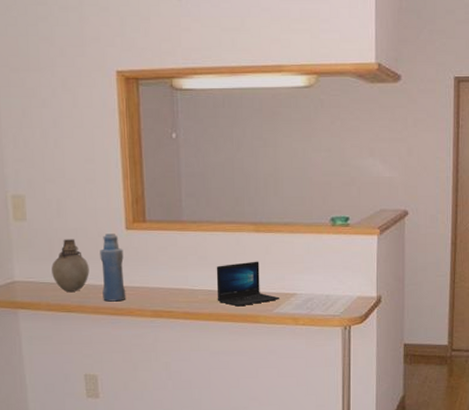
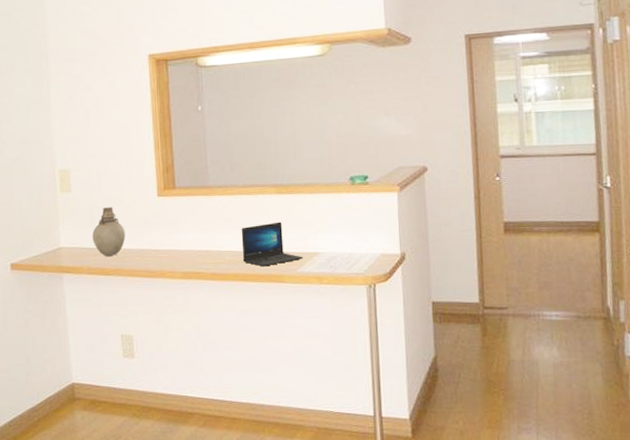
bottle: present [100,234,126,302] -> none [135,200,159,265]

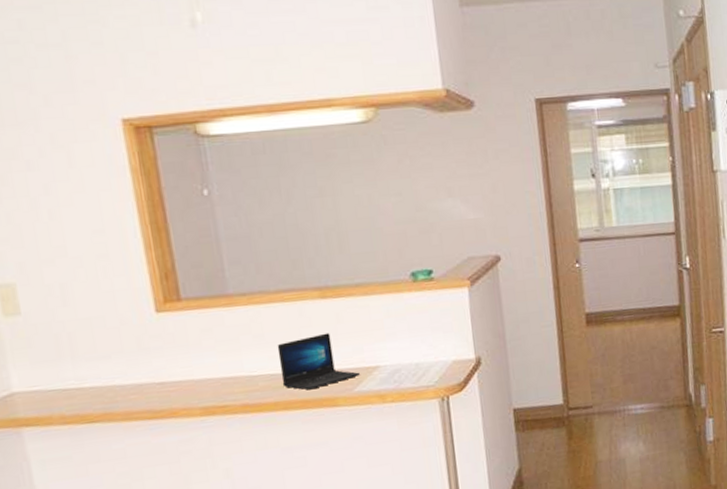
vase: present [92,207,126,256] -> none [62,331,114,398]

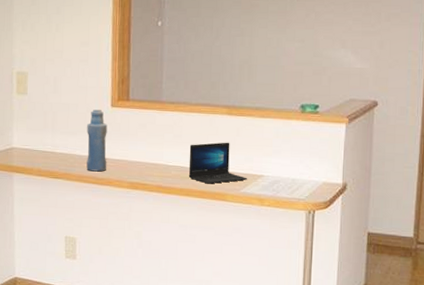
bottle: none [124,319,166,404] -> present [86,110,108,172]

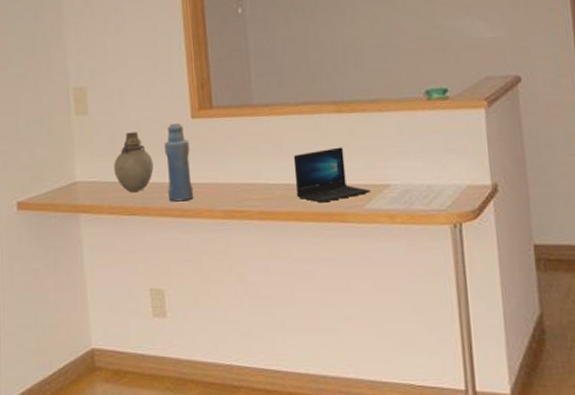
vase: none [44,113,77,160] -> present [114,132,154,192]

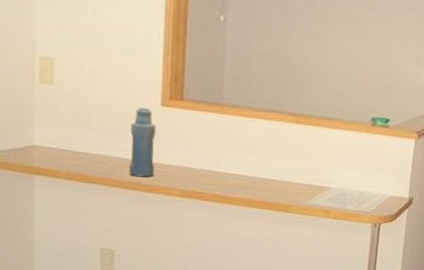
vase: present [114,132,154,192] -> none [76,108,118,163]
laptop: present [293,147,370,203] -> none [249,151,313,195]

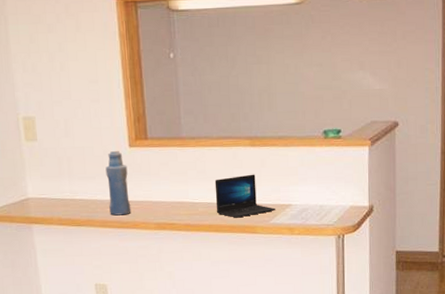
laptop: none [249,151,313,195] -> present [214,174,275,218]

